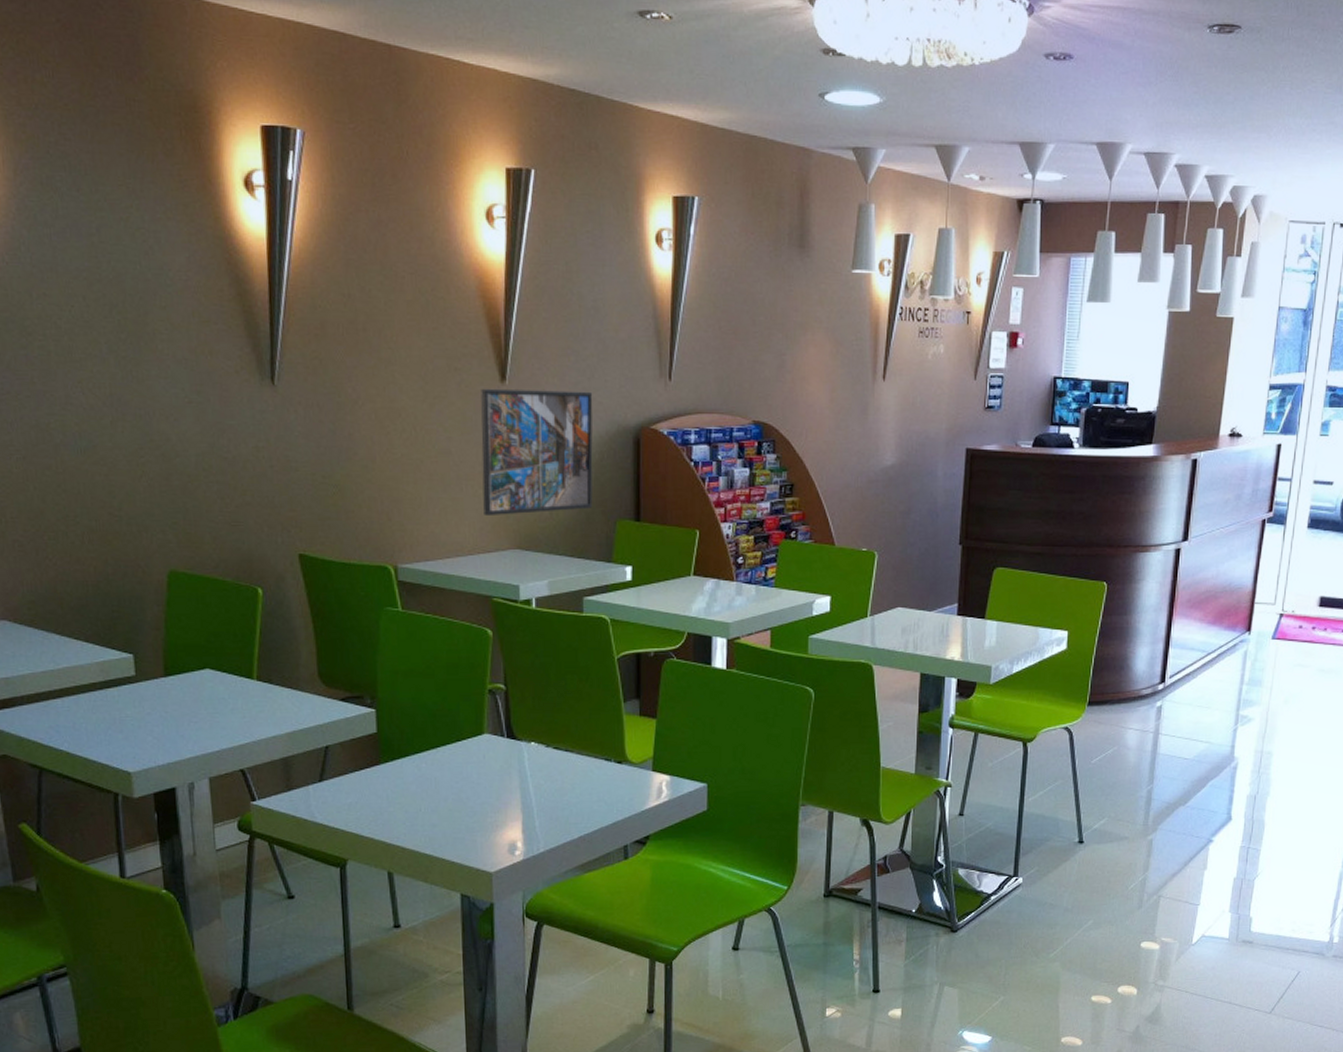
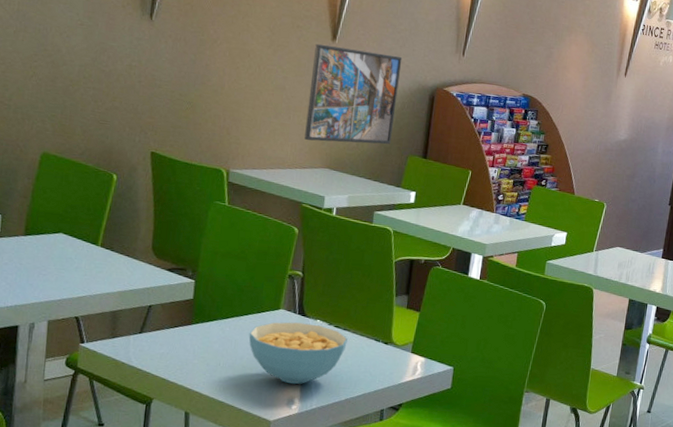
cereal bowl: none [450,748,572,825] -> present [249,322,348,385]

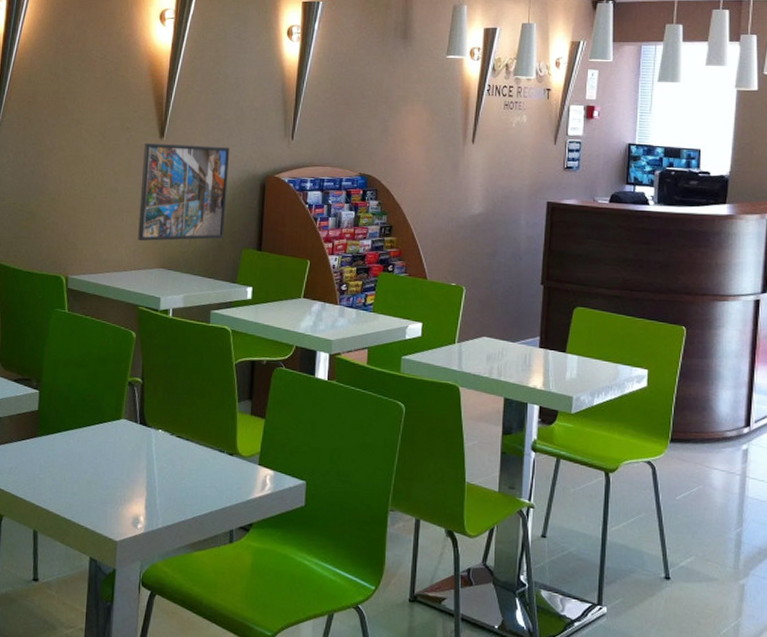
cereal bowl: present [249,322,348,385] -> none [92,432,191,501]

